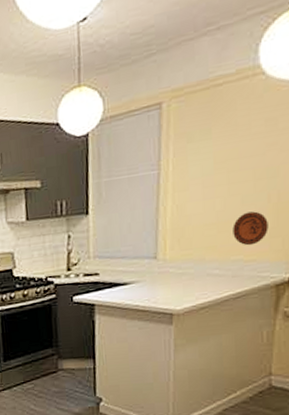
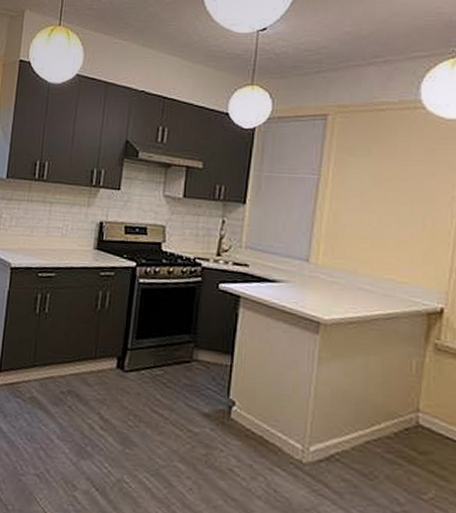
decorative plate: present [232,211,269,246] -> none [387,233,422,268]

